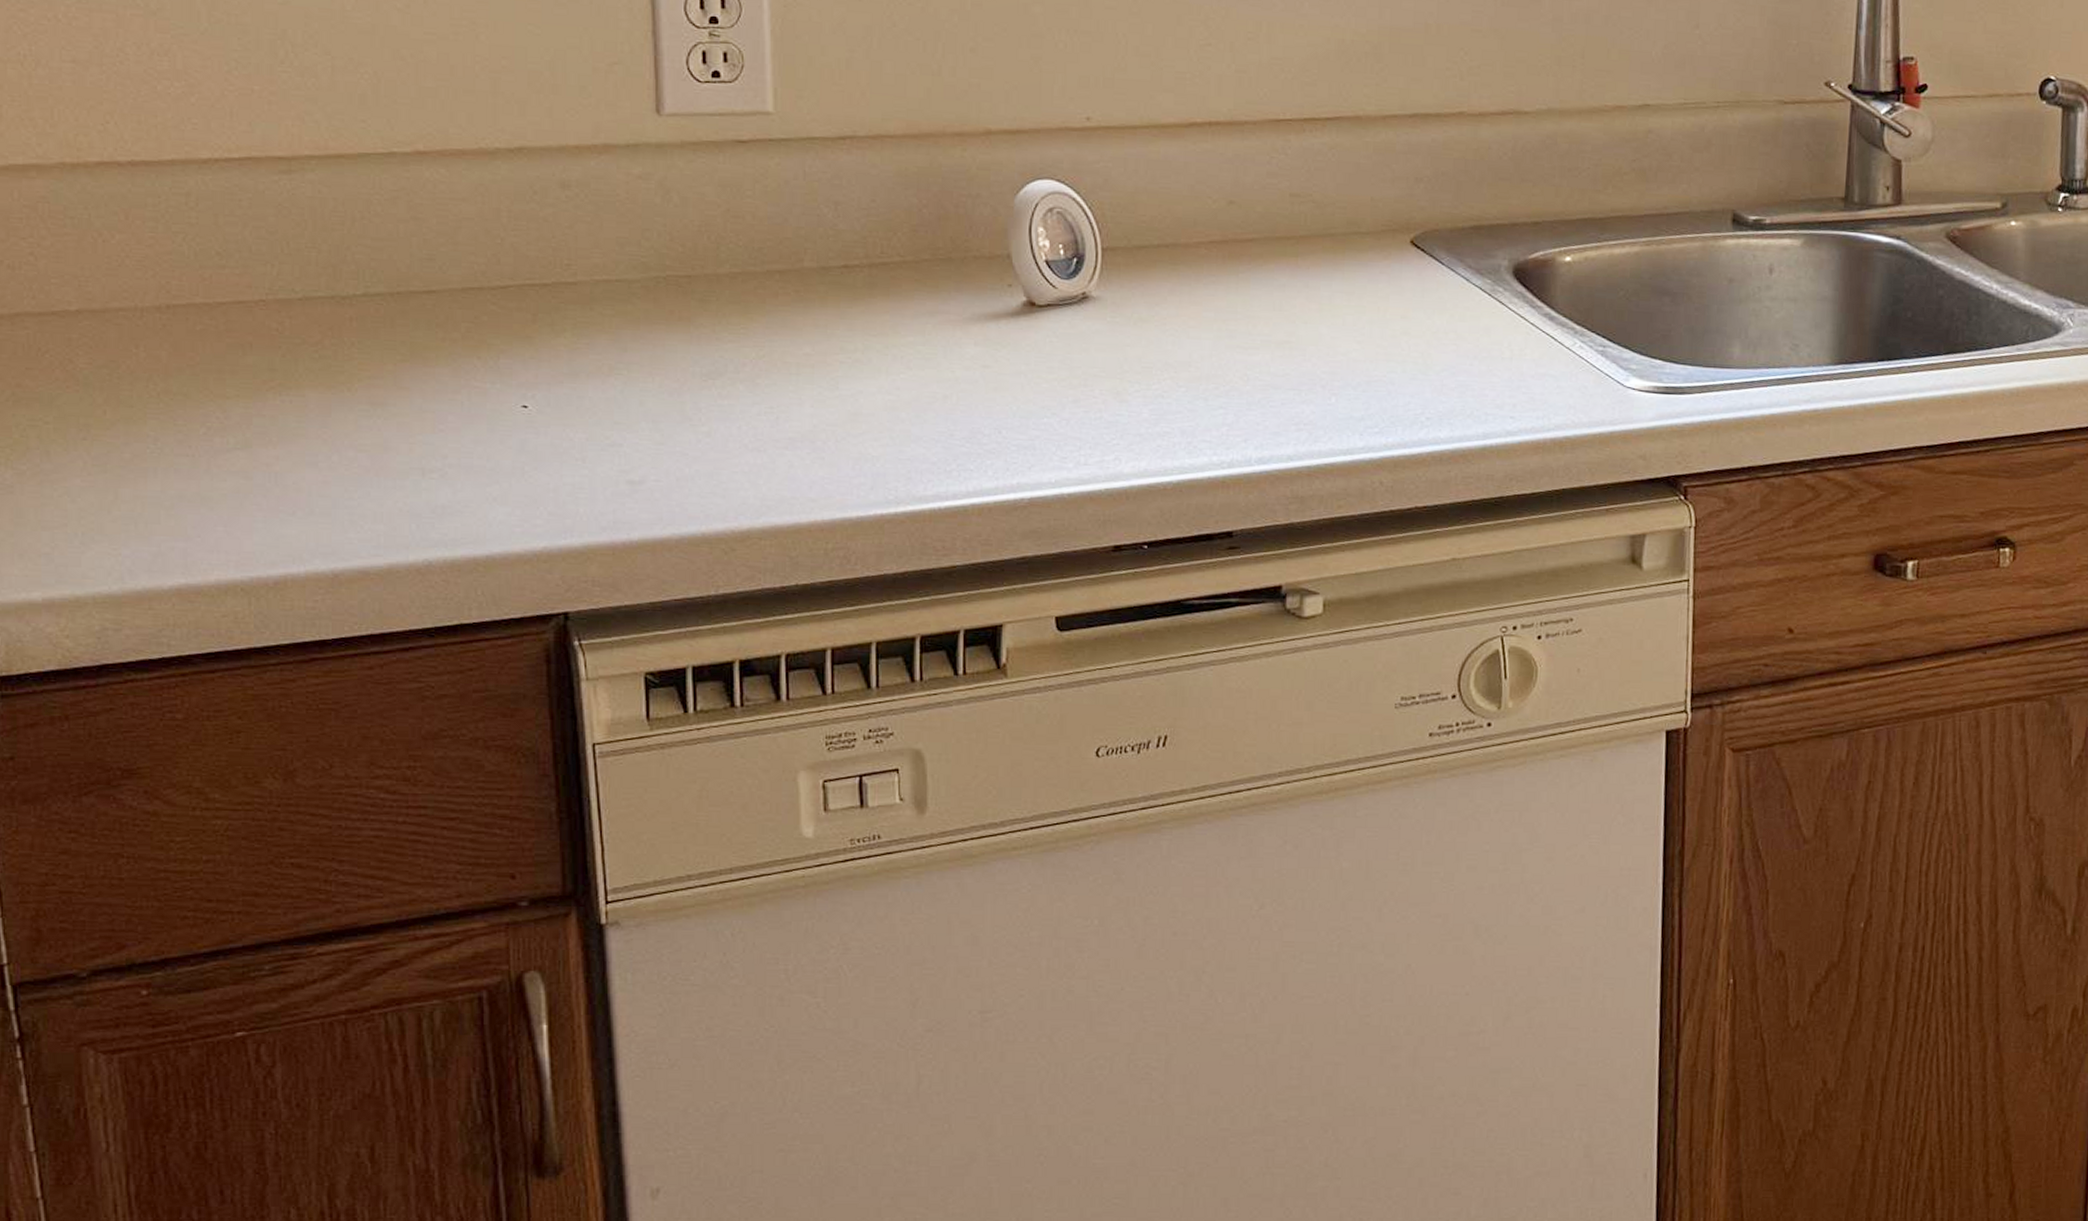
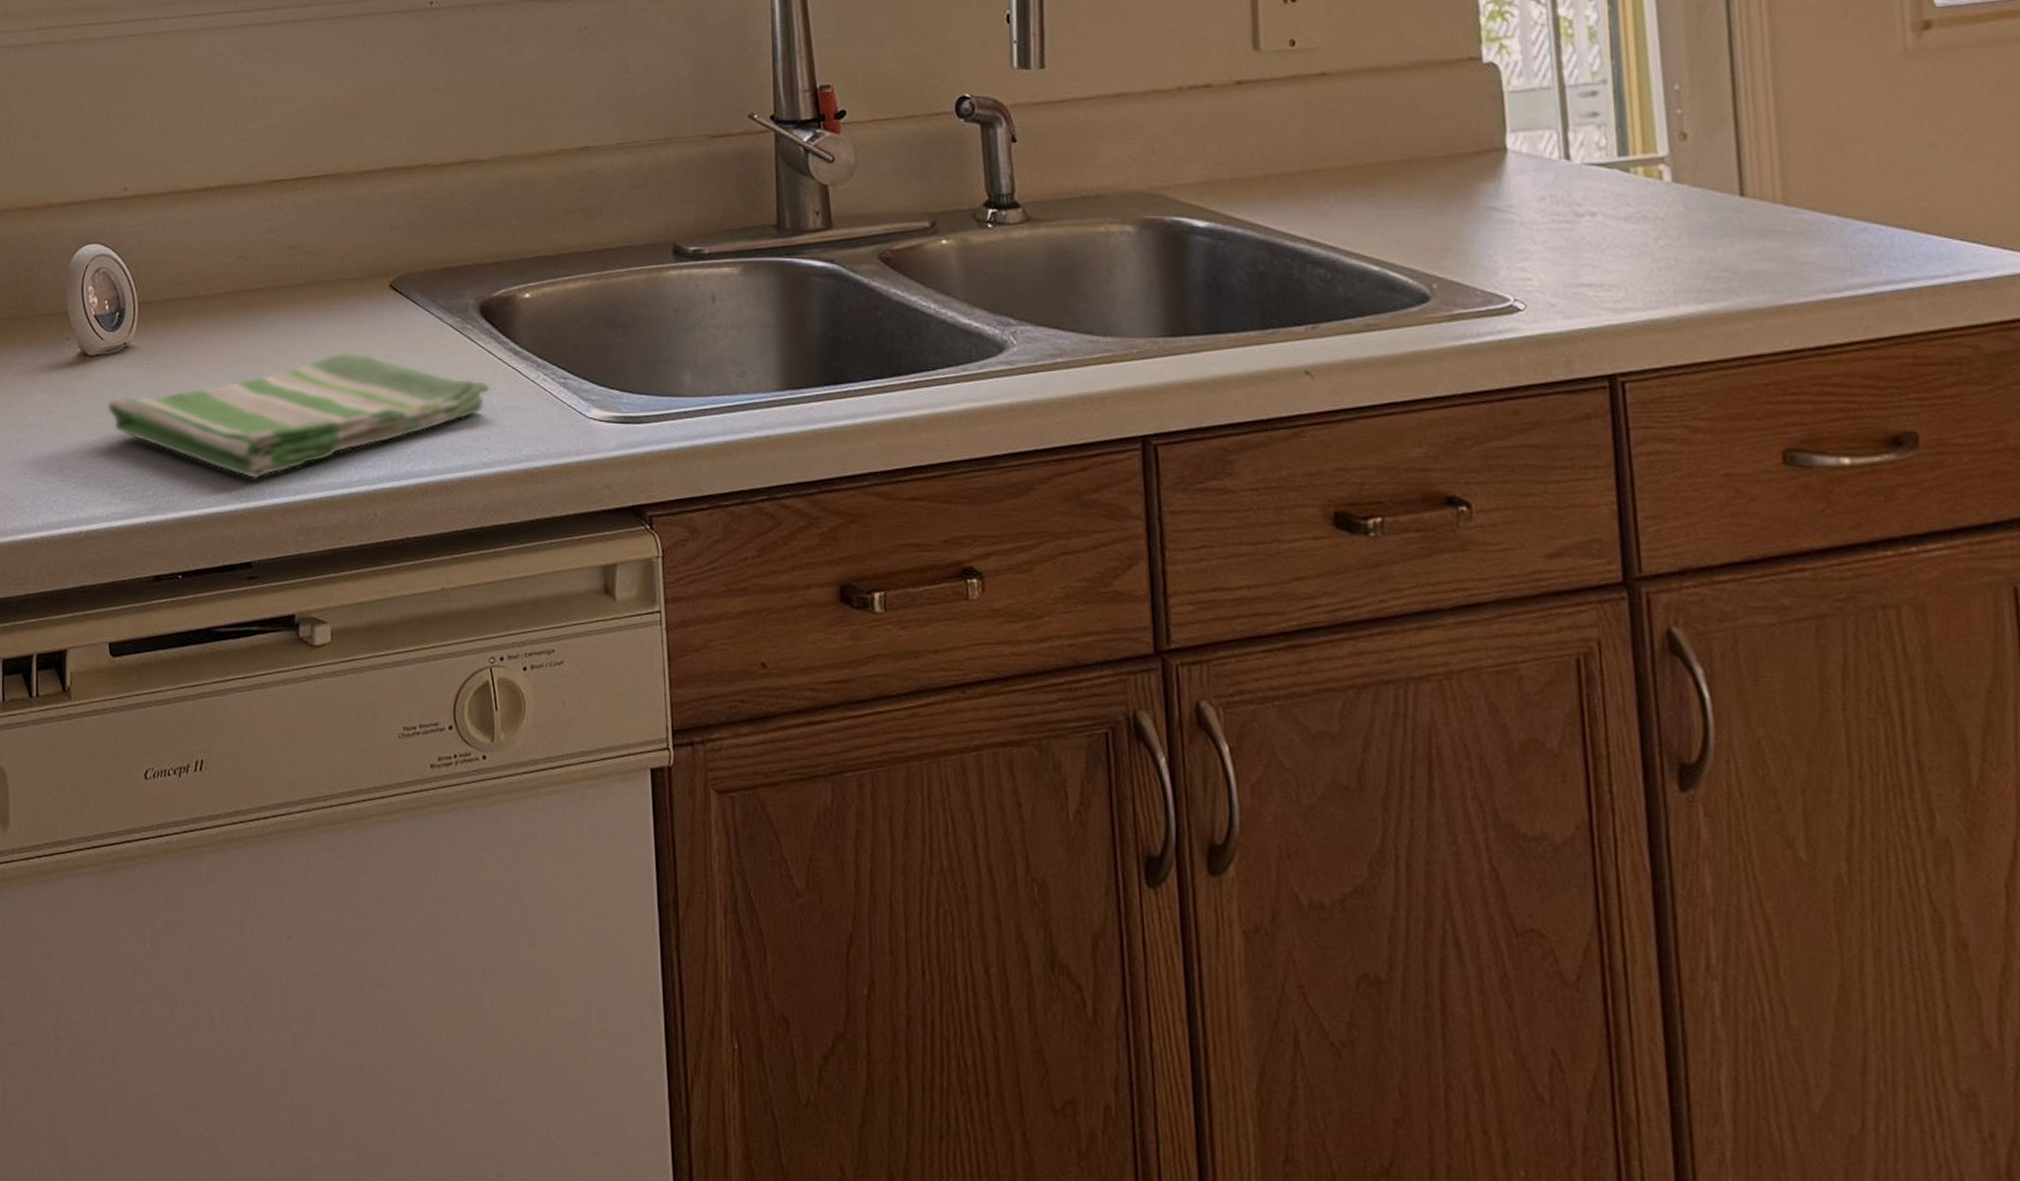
dish towel: none [1059,310,1520,445] -> present [107,351,490,480]

